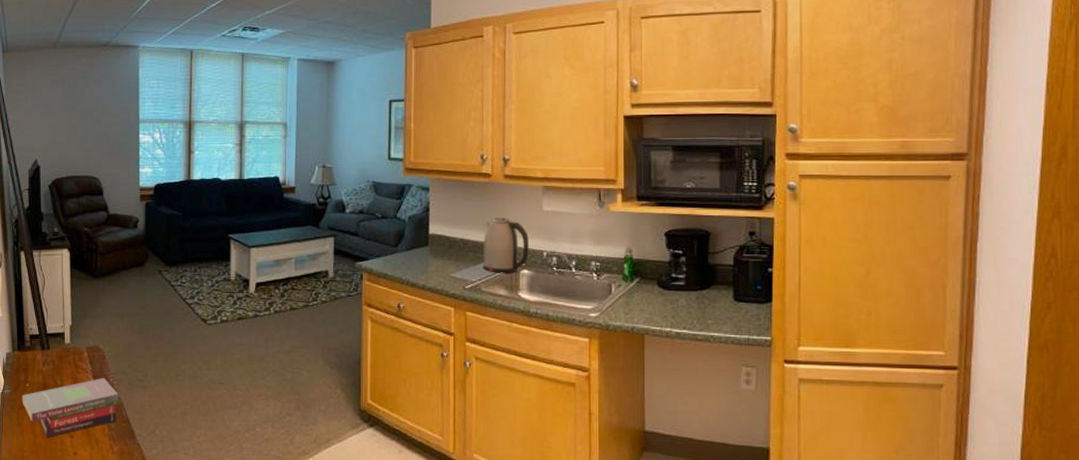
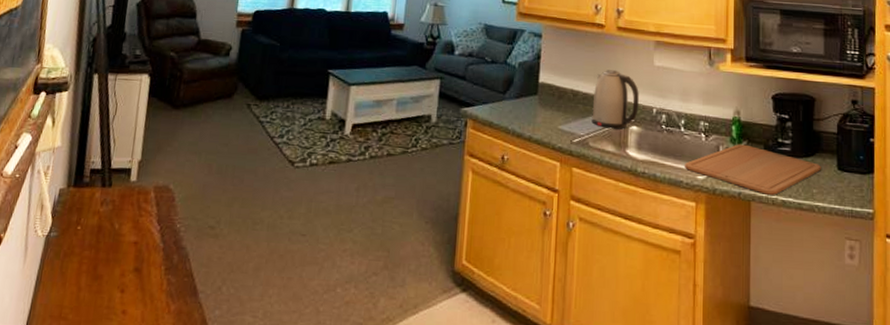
books: present [22,378,119,438] -> none [69,223,185,292]
chopping board: none [577,281,716,328] -> present [685,144,821,195]

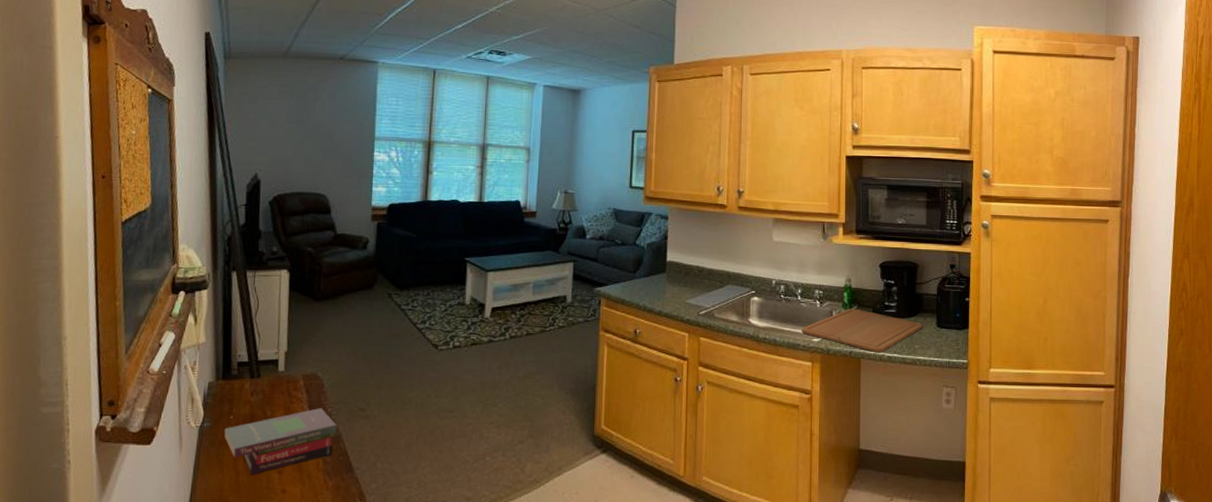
books: none [69,223,185,292] -> present [224,408,337,475]
kettle: present [591,70,639,129] -> none [716,247,759,301]

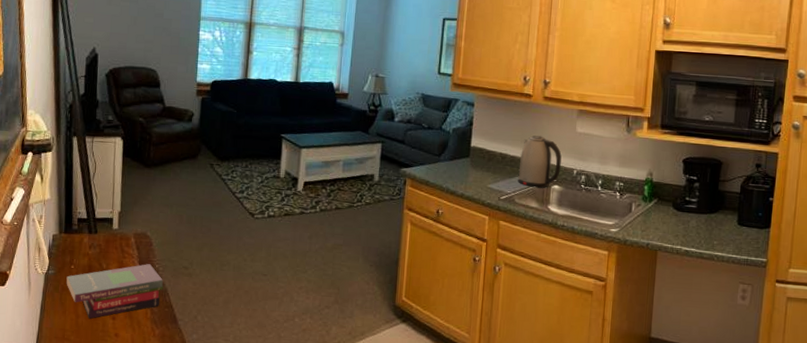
kettle: none [716,247,759,301] -> present [518,135,562,188]
chopping board: present [802,308,922,352] -> none [600,201,723,246]

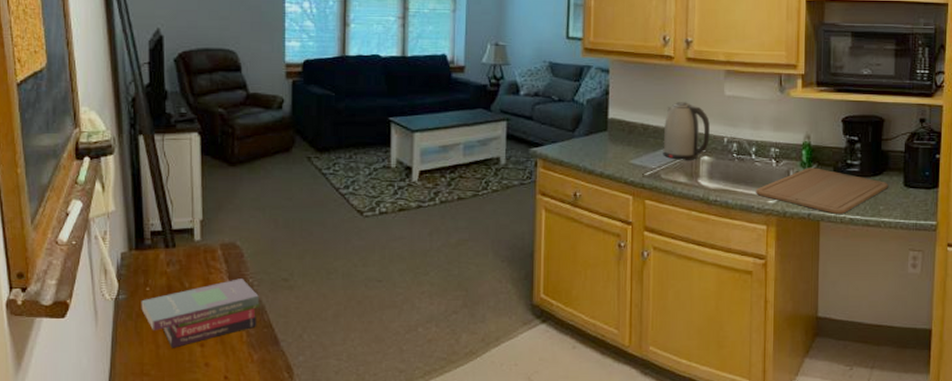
chopping board: none [600,201,723,246] -> present [756,167,888,214]

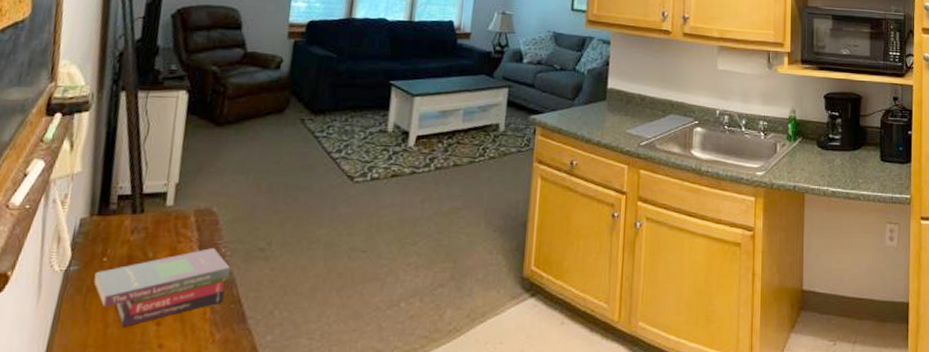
kettle: present [663,102,710,160] -> none [658,74,703,131]
chopping board: present [756,167,888,214] -> none [745,141,866,186]

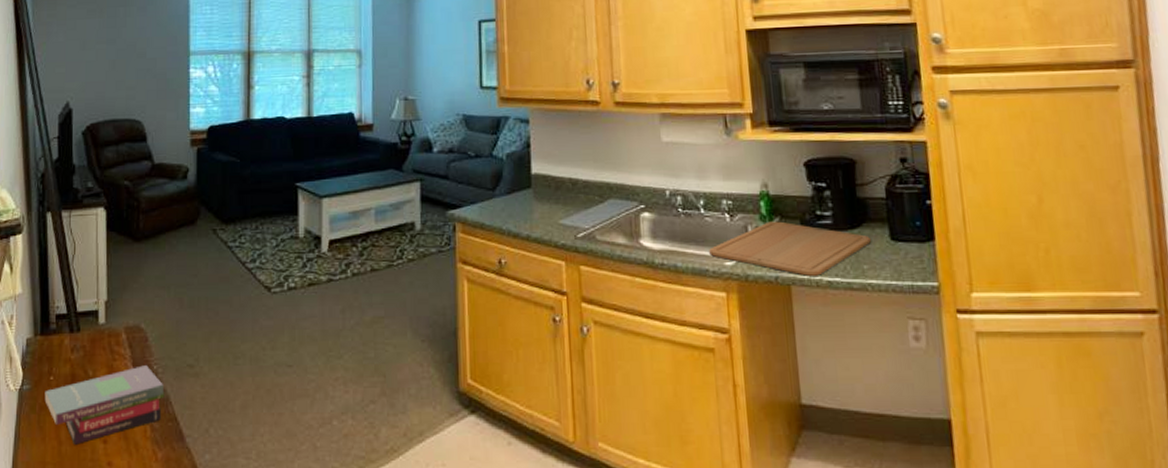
chopping board: none [745,141,866,186] -> present [709,221,871,276]

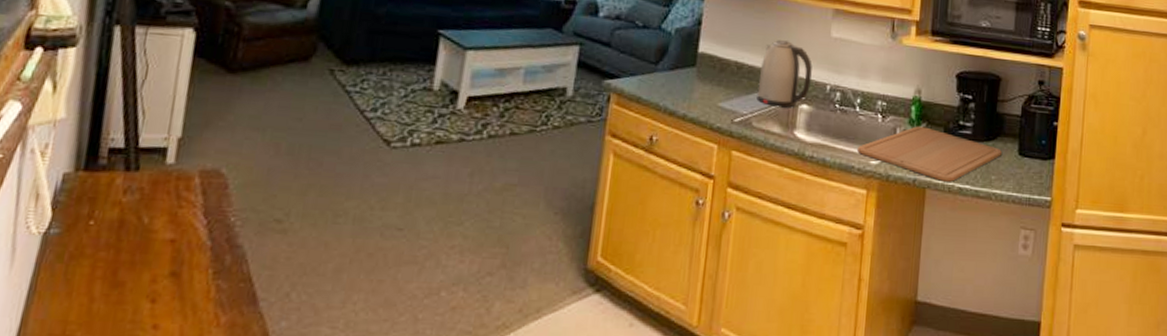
books: present [44,365,165,445] -> none [77,216,241,303]
kettle: none [595,151,649,218] -> present [756,40,813,108]

